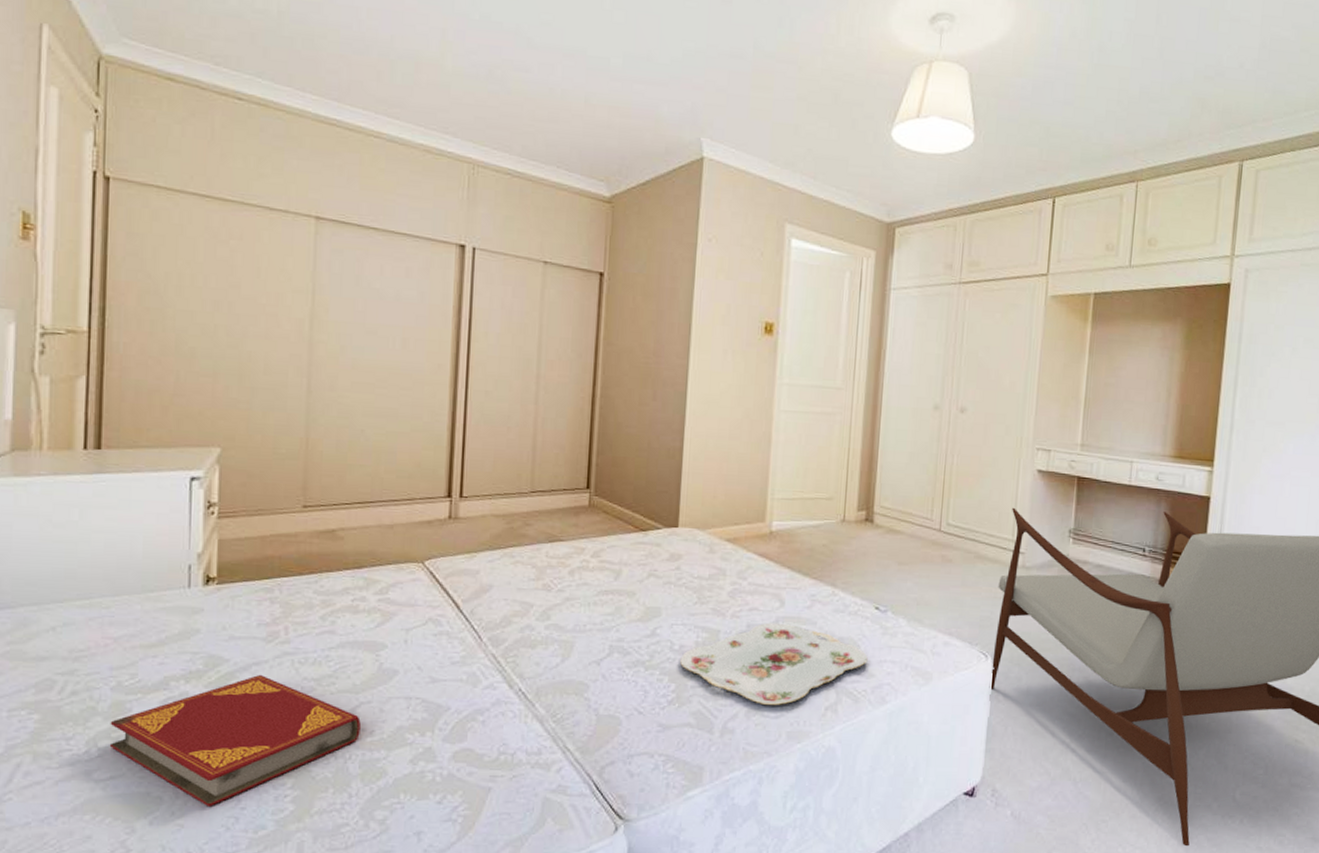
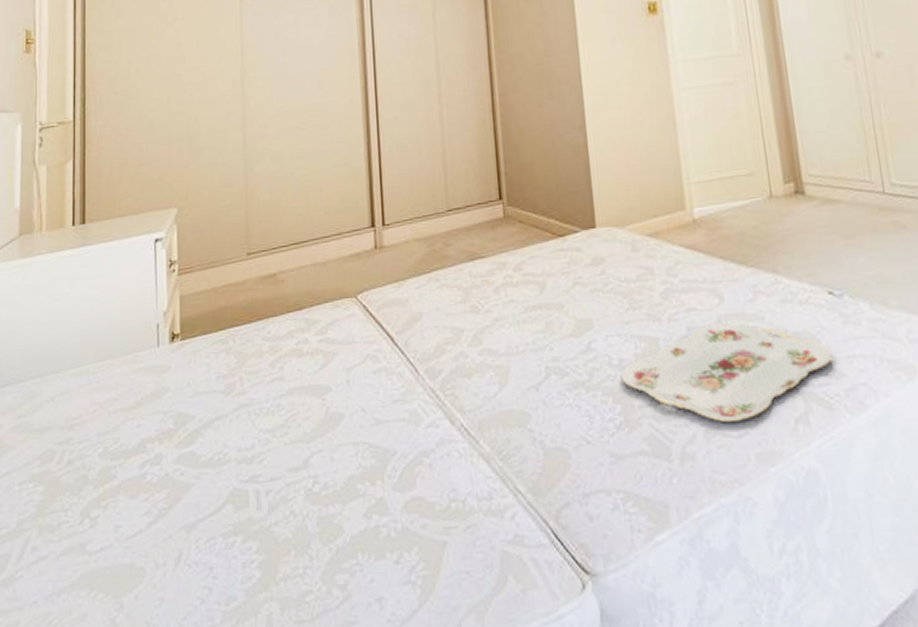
hardback book: present [109,674,361,806] -> none [99,429,315,577]

